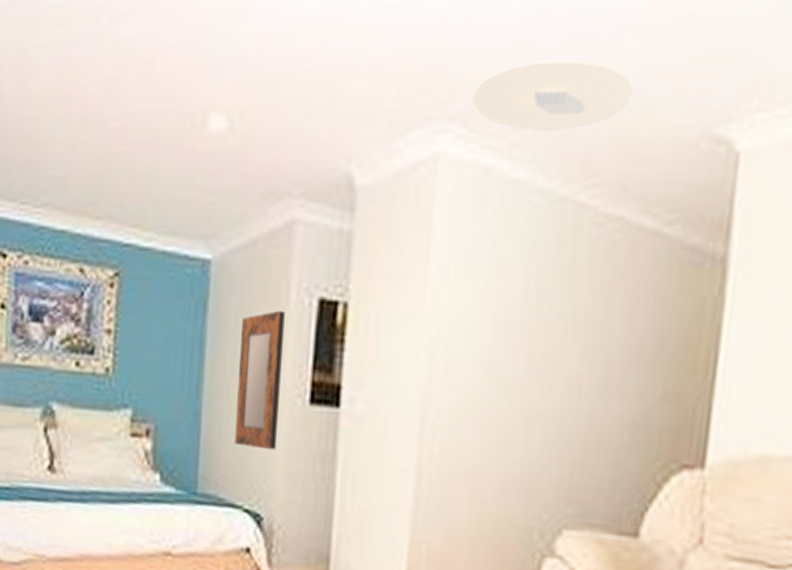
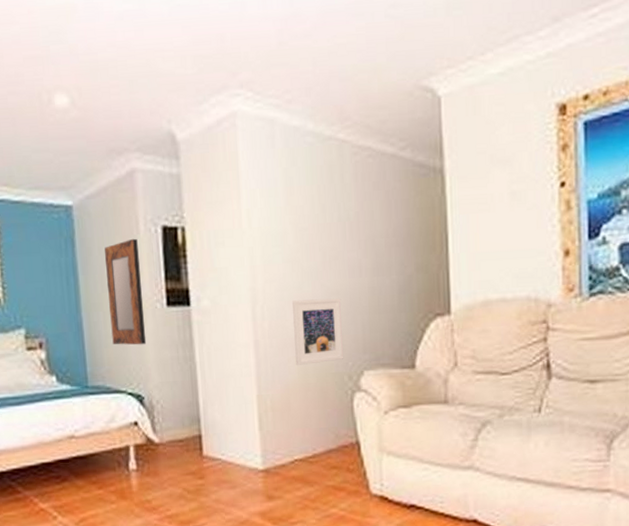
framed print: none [469,419,546,510] -> present [292,298,344,365]
ceiling light: present [471,60,633,130] -> none [253,39,365,91]

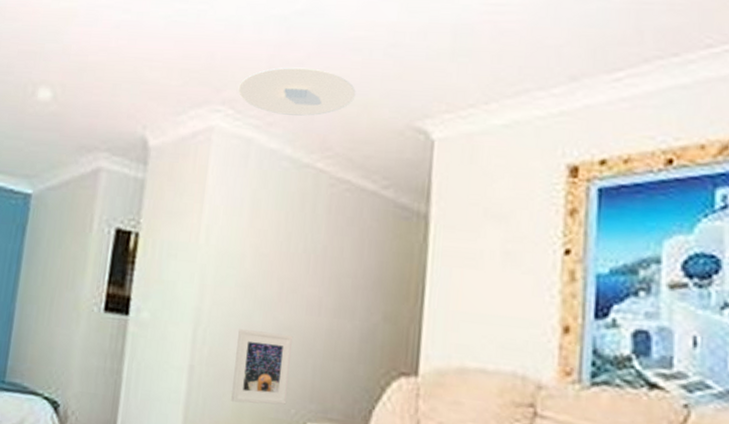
home mirror: present [104,238,147,345] -> none [40,236,88,348]
ceiling light: none [253,39,365,91] -> present [238,67,356,116]

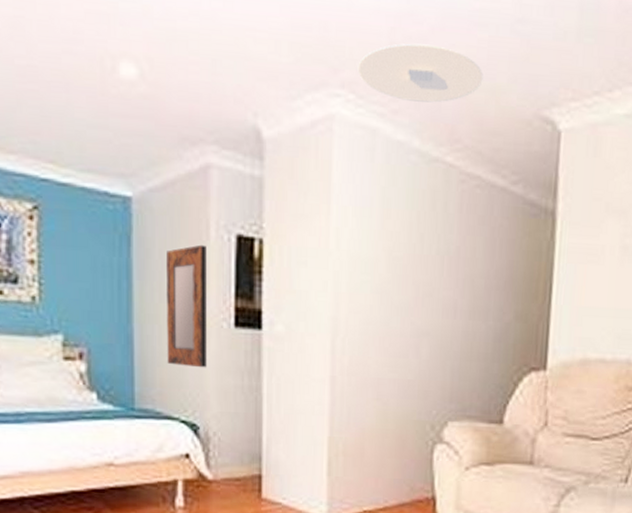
home mirror: none [40,236,88,348] -> present [165,244,208,368]
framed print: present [231,329,293,405] -> none [375,336,431,409]

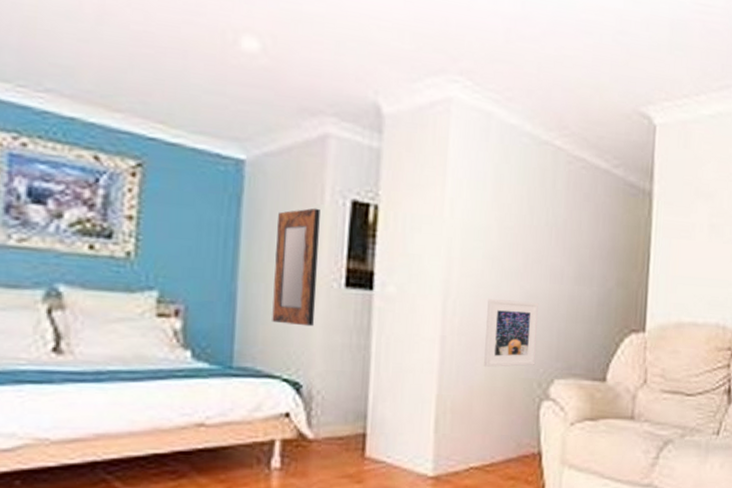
ceiling light: present [357,43,483,103] -> none [475,42,589,94]
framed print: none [375,336,431,409] -> present [484,299,539,367]

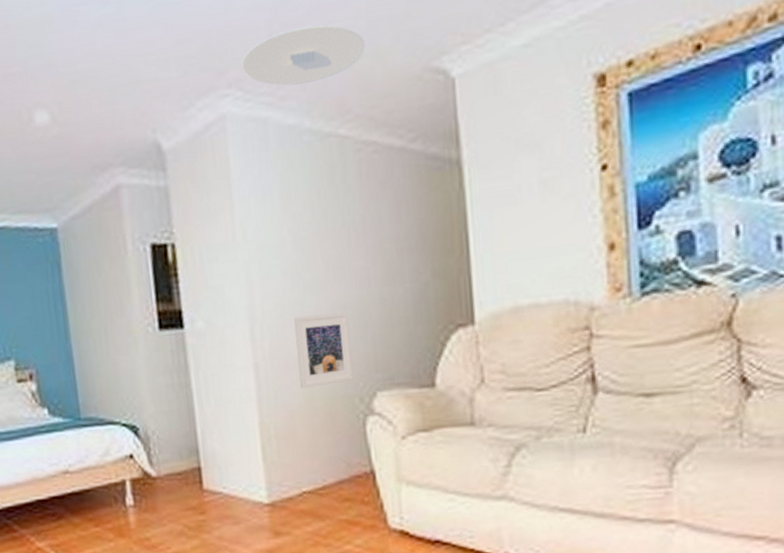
home mirror: present [272,208,320,327] -> none [92,258,139,374]
ceiling light: none [475,42,589,94] -> present [241,25,366,86]

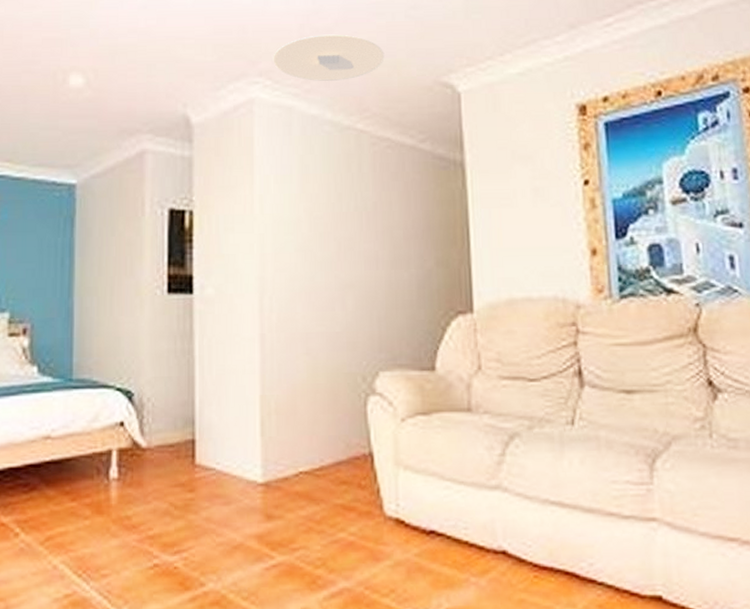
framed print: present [294,312,354,388] -> none [304,291,358,363]

